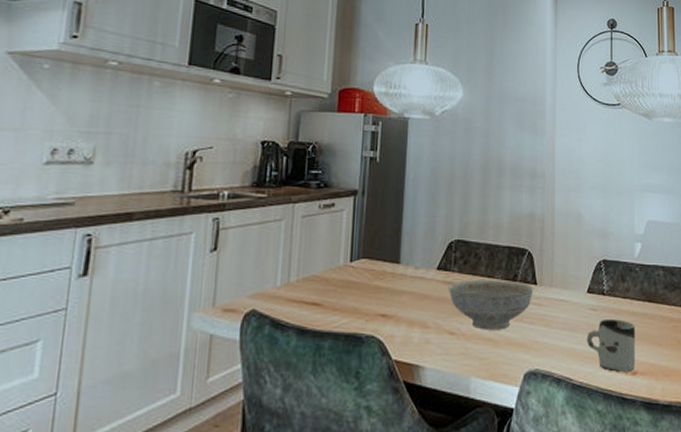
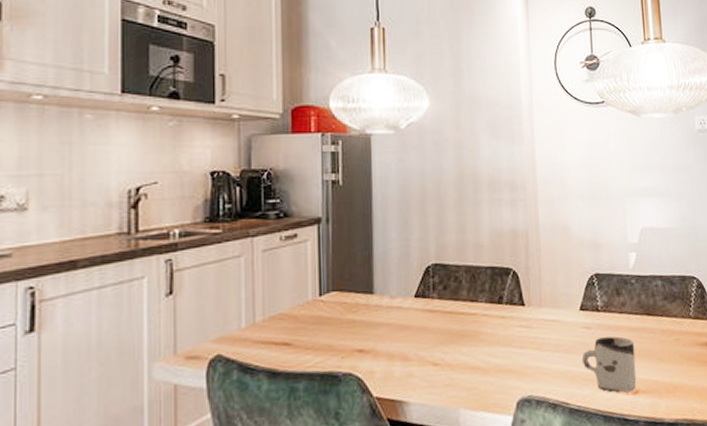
decorative bowl: present [447,280,534,330] -> none [427,303,522,359]

